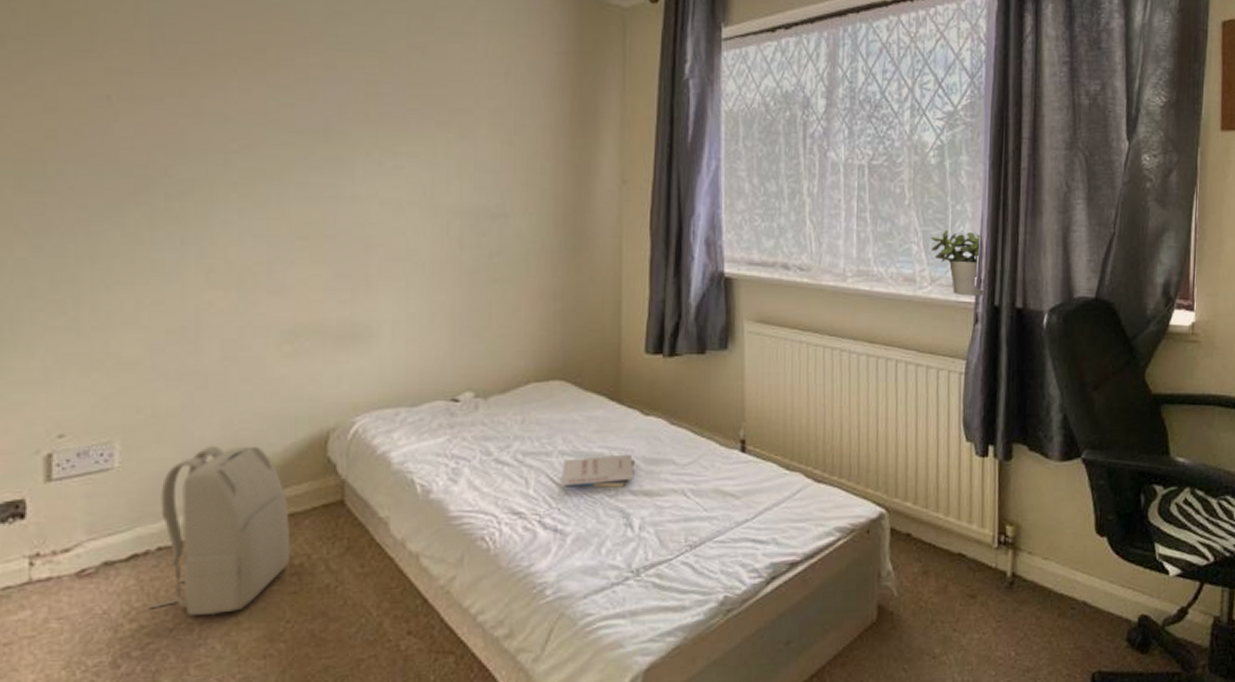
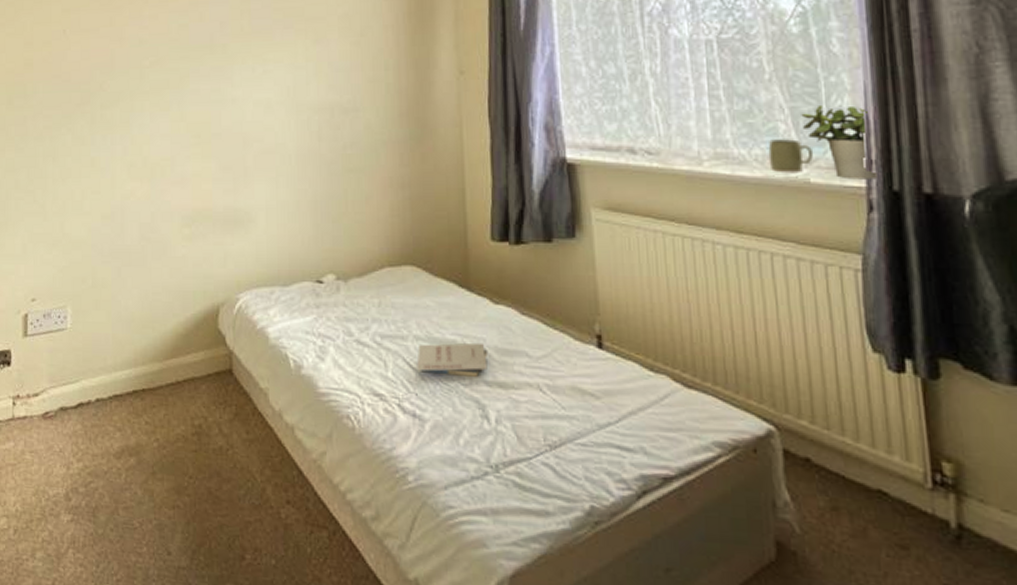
backpack: present [148,445,291,616] -> none [90,313,192,464]
mug: none [901,259,937,290] -> present [768,139,813,173]

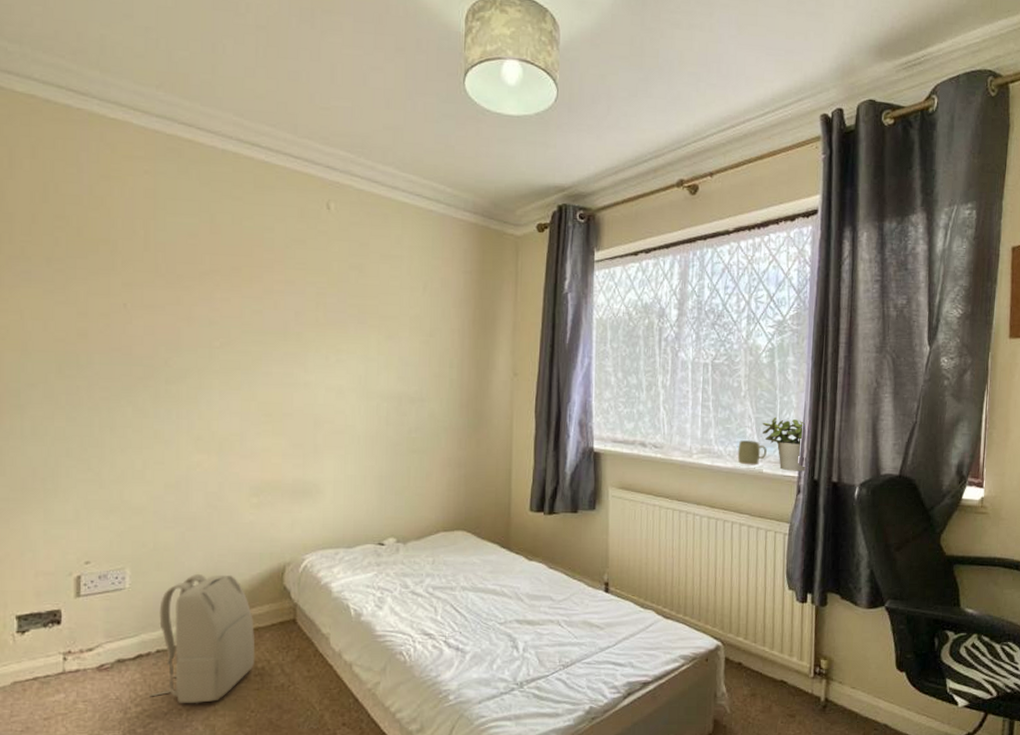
backpack: none [90,313,192,464] -> present [149,573,256,704]
books: present [417,343,488,377] -> none [462,591,520,617]

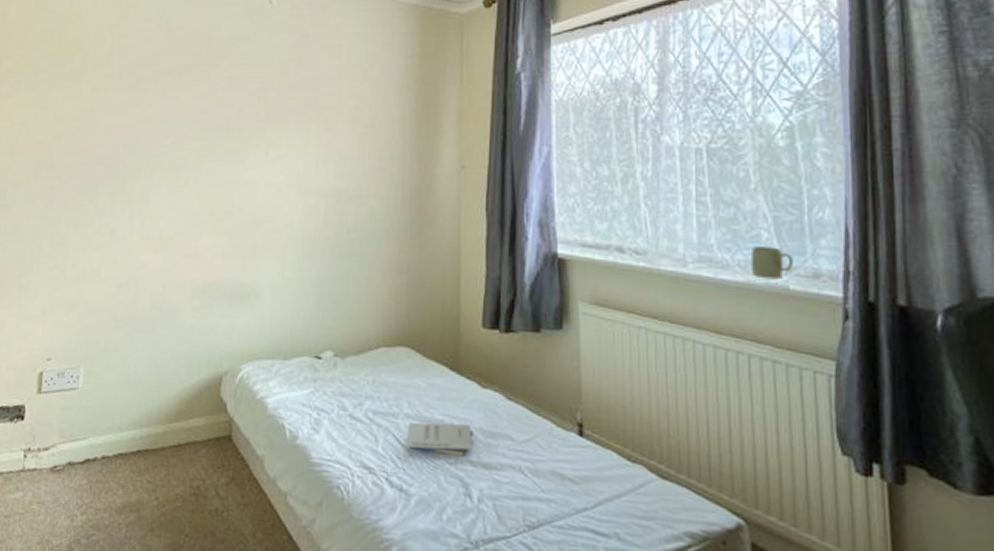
backpack: present [149,573,256,704] -> none [94,377,192,520]
books: none [462,591,520,617] -> present [406,422,473,456]
potted plant: present [762,417,806,472] -> none [783,215,854,290]

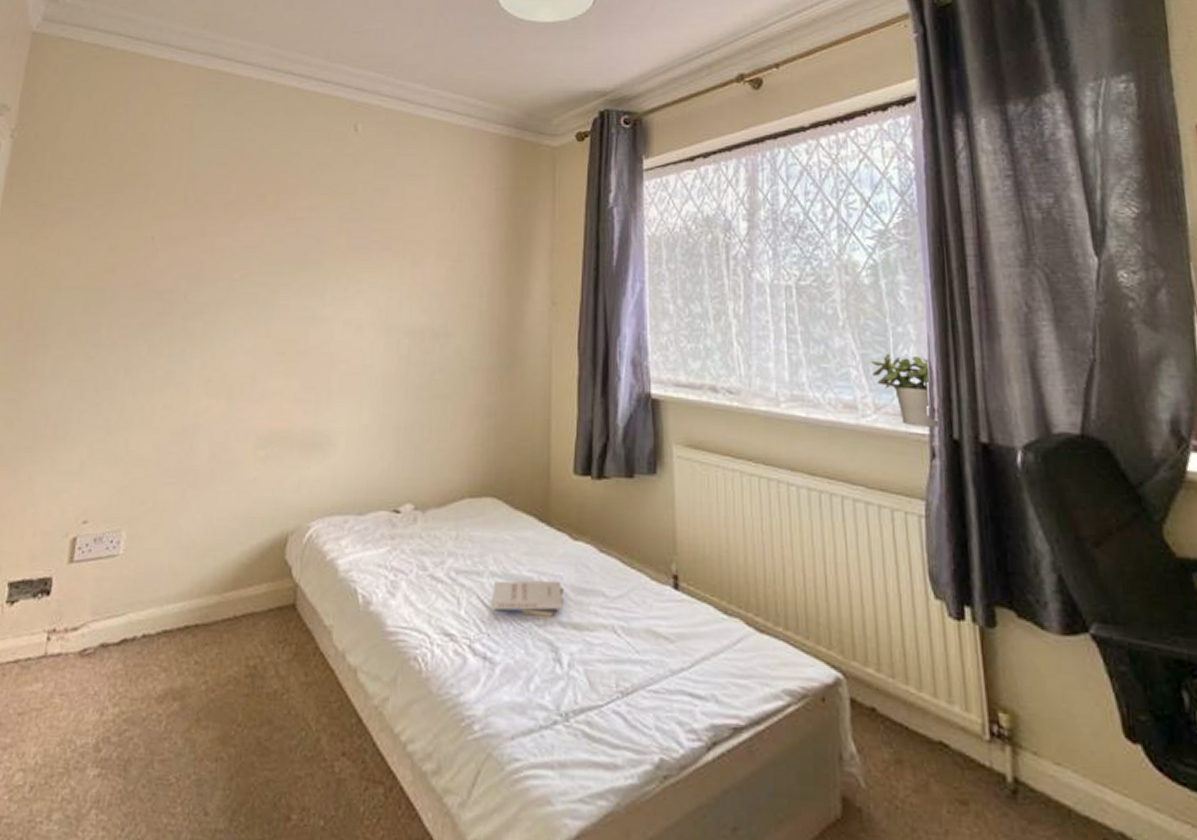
mug: present [750,246,793,280] -> none [840,384,881,418]
potted plant: none [783,215,854,290] -> present [871,353,940,428]

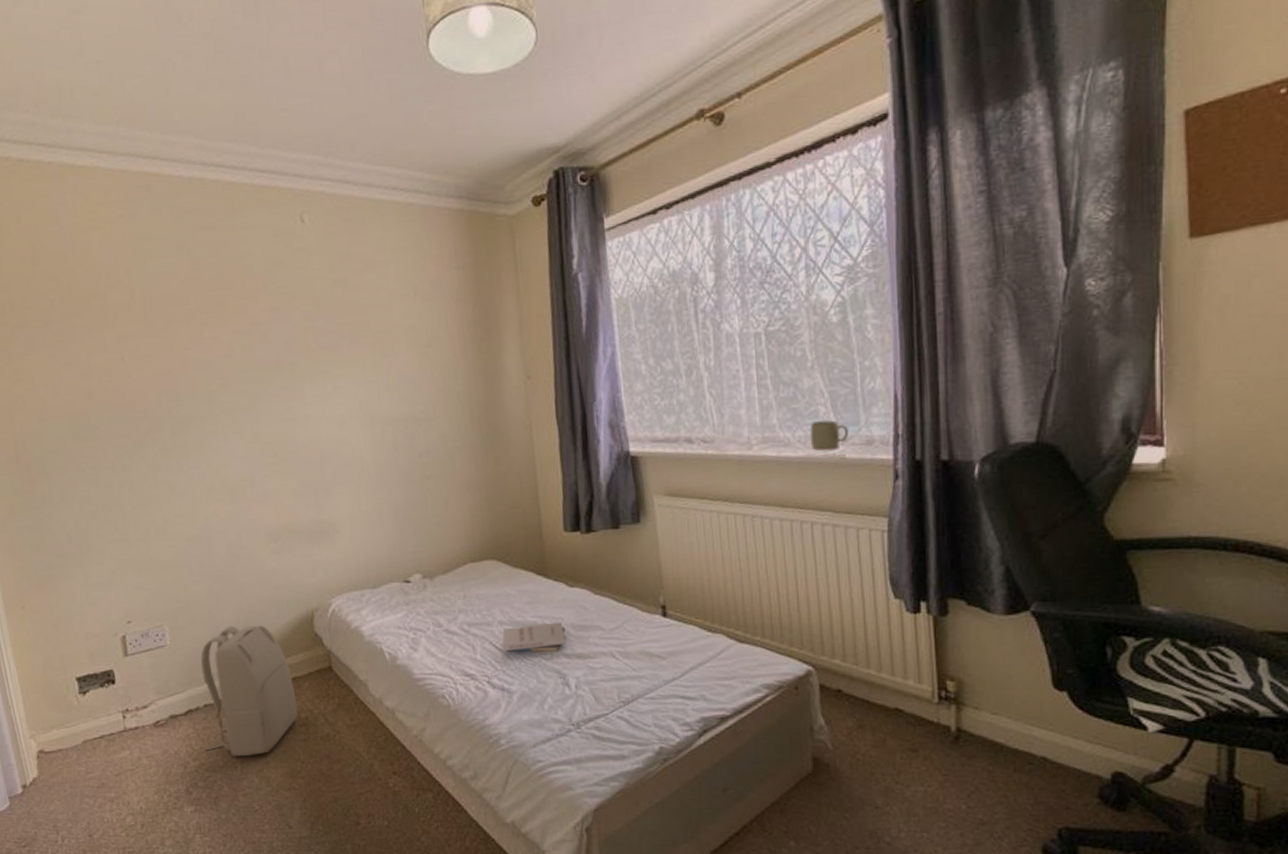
backpack: none [129,540,250,709] -> present [200,625,298,757]
mug: none [840,384,881,418] -> present [809,420,848,452]
potted plant: present [871,353,940,428] -> none [839,386,903,453]

